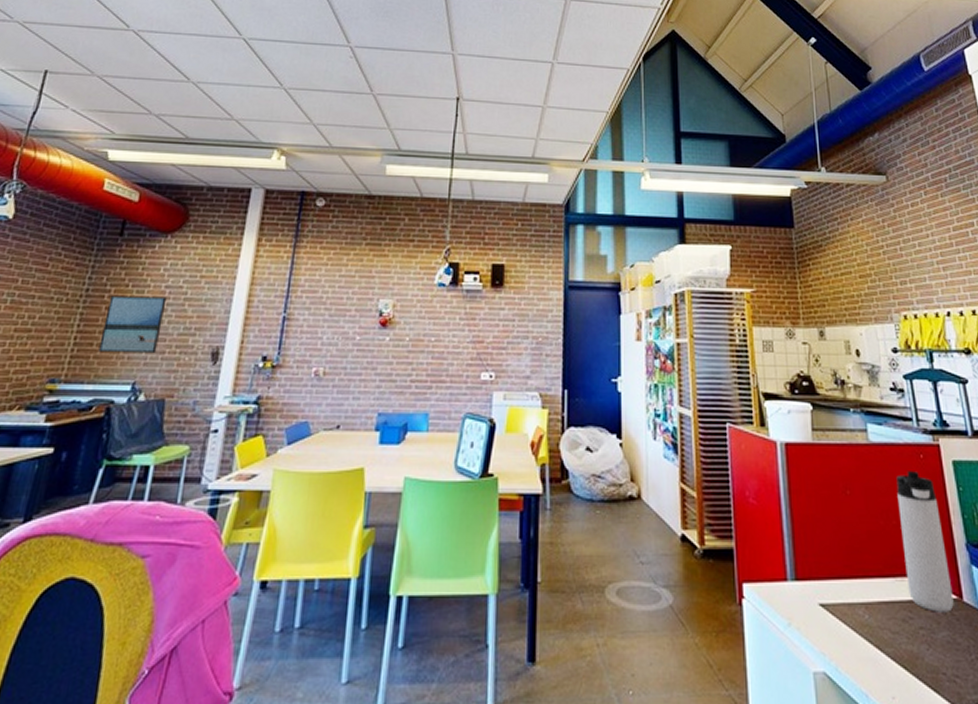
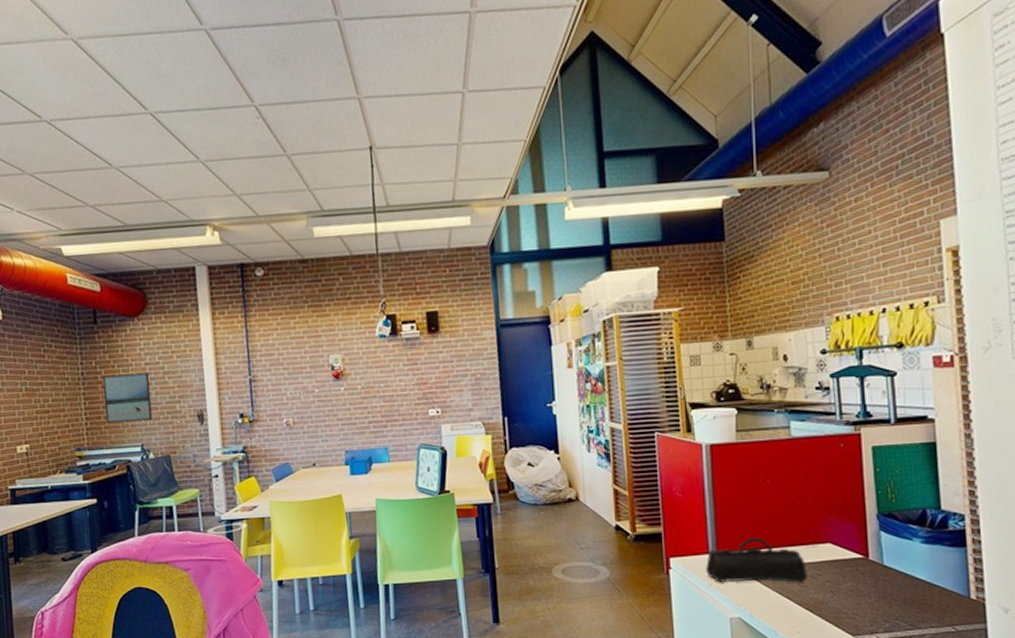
pencil case: none [784,563,899,628] -> present [706,537,808,583]
thermos bottle: present [896,471,954,612] -> none [815,458,860,569]

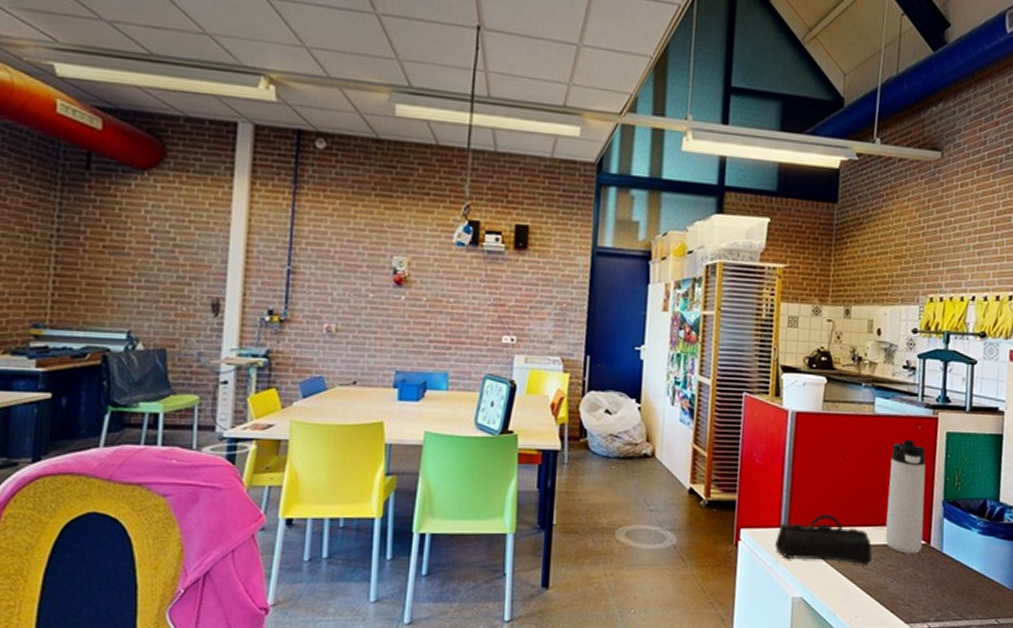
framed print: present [102,372,153,424] -> none [83,237,153,302]
thermos bottle: none [815,458,860,569] -> present [885,440,926,554]

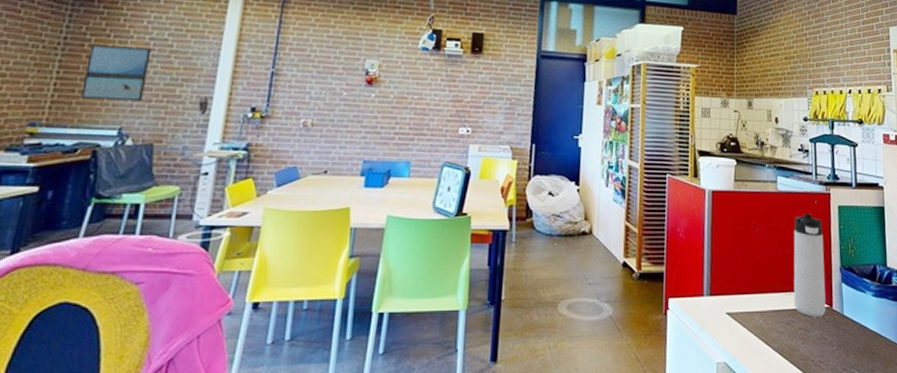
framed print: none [83,237,153,302] -> present [81,44,152,102]
pencil case: present [775,514,873,566] -> none [699,282,785,329]

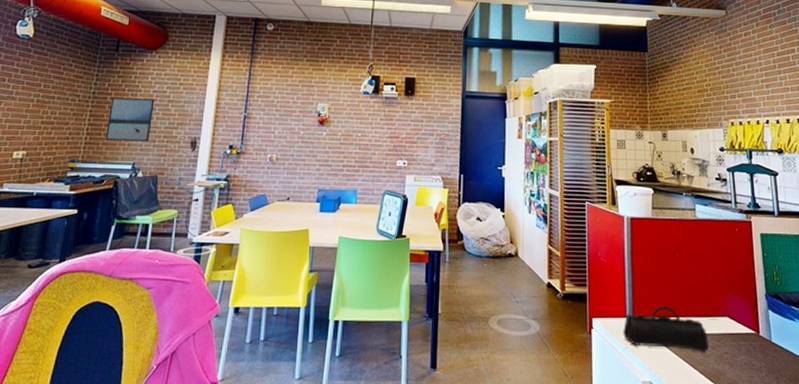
pencil case: none [699,282,785,329] -> present [623,306,710,353]
thermos bottle: present [793,213,826,317] -> none [715,240,752,343]

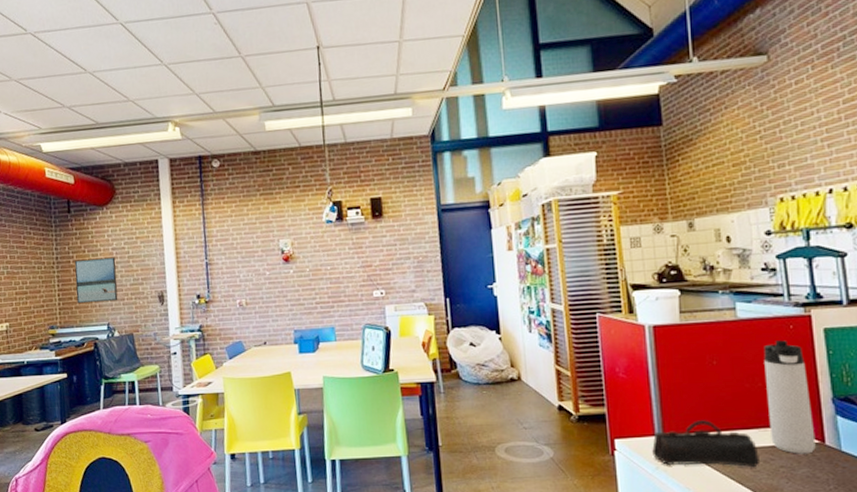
thermos bottle: none [715,240,752,343] -> present [764,340,816,454]

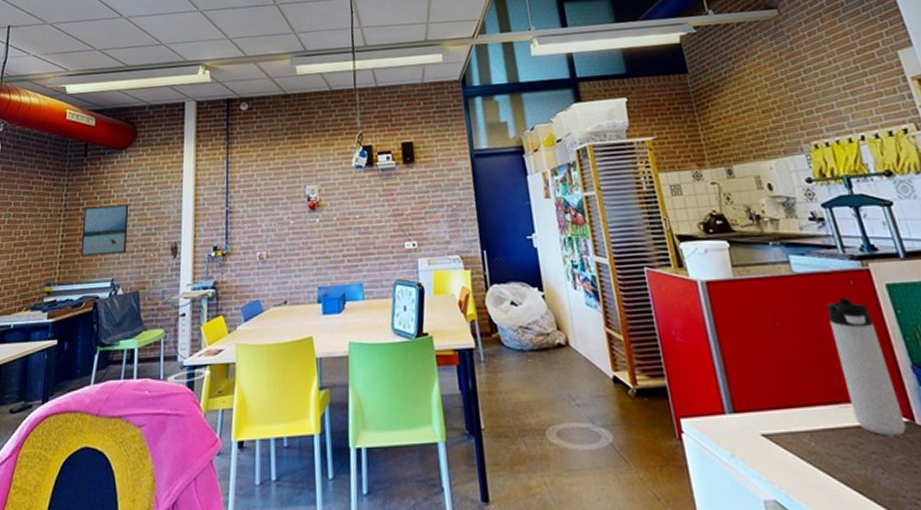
pencil case: present [652,420,761,468] -> none [723,394,849,454]

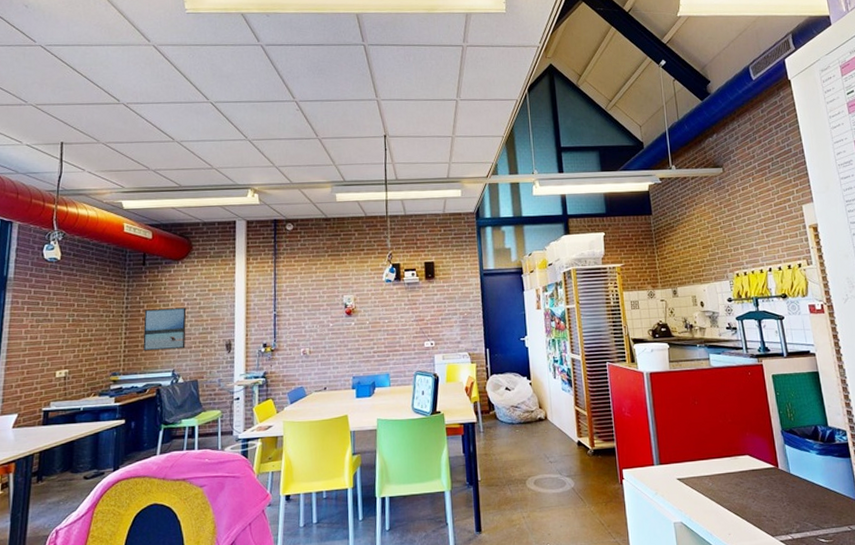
thermos bottle: present [826,298,907,436] -> none [731,384,772,478]

